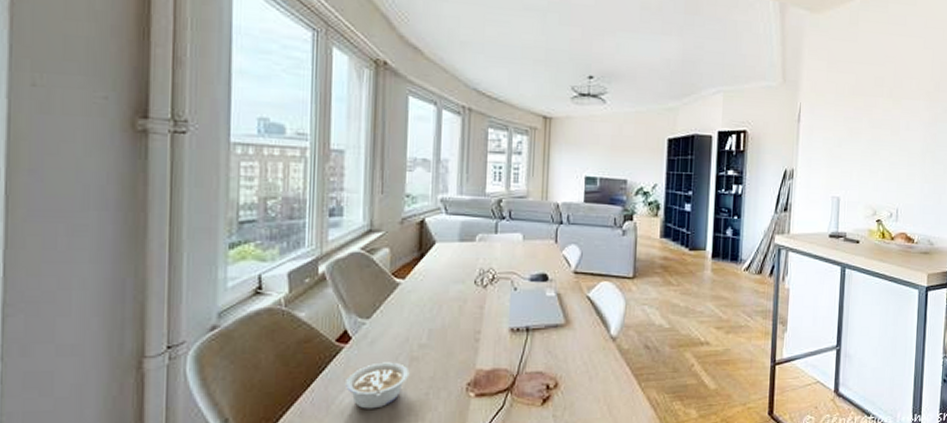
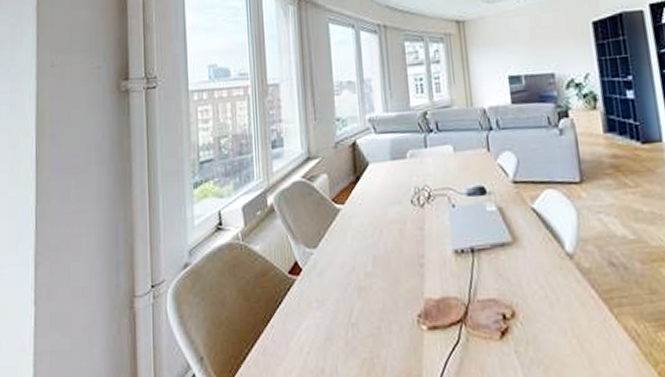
legume: present [346,362,410,409] -> none [301,293,360,346]

